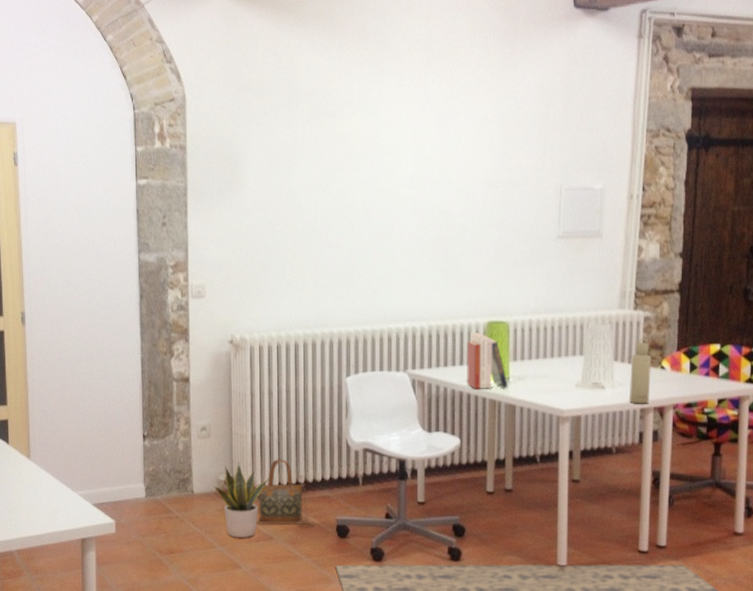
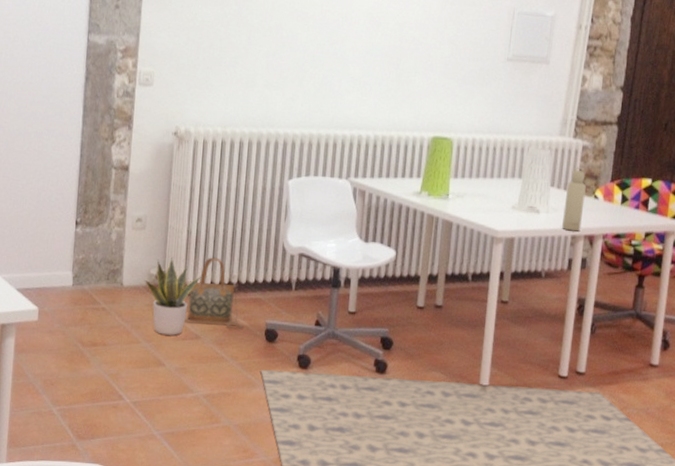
books: present [467,331,508,389] -> none [407,145,447,205]

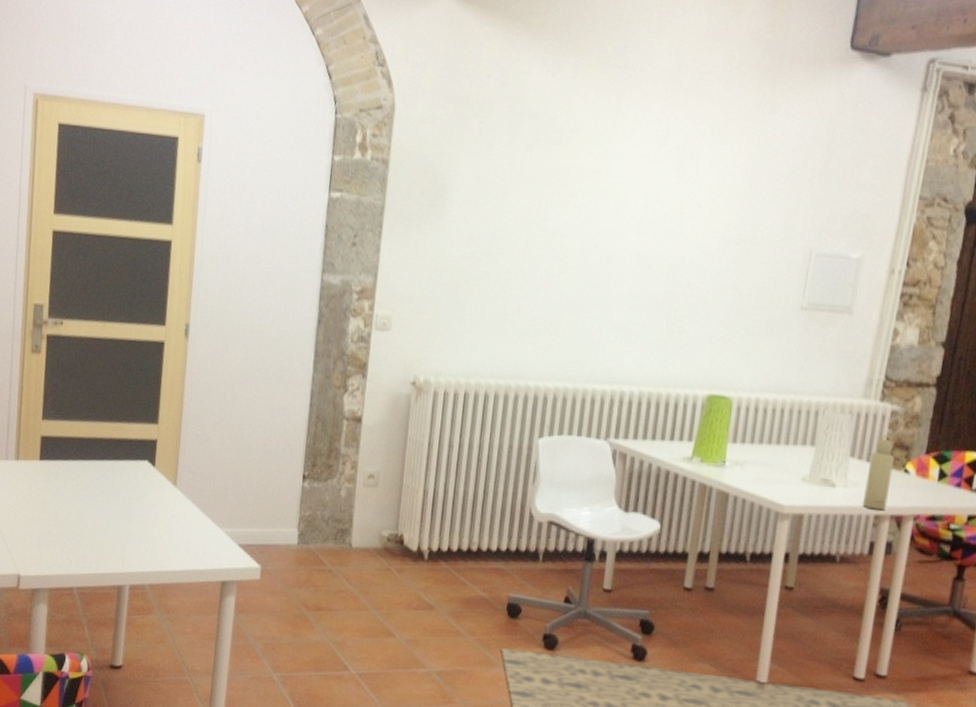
potted plant: present [145,257,201,336] -> none [375,518,438,605]
handbag: present [183,257,244,329] -> none [417,520,483,601]

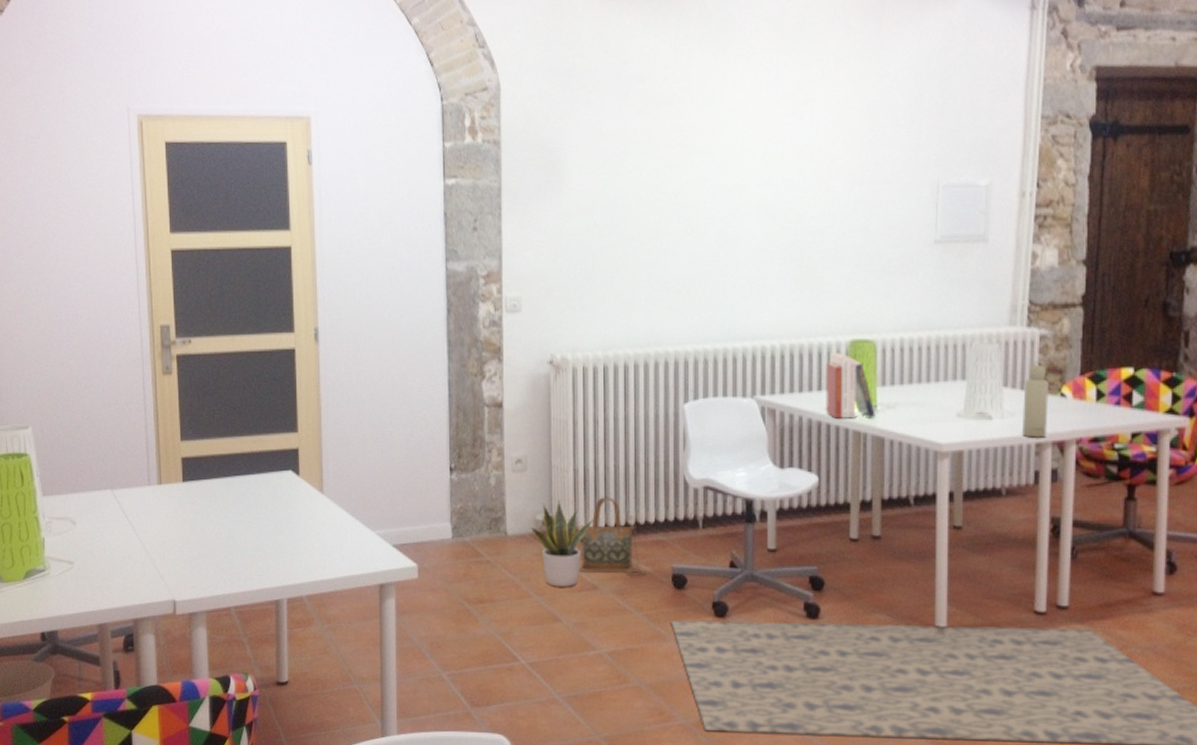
potted plant: none [375,518,438,605] -> present [531,499,594,587]
handbag: none [417,520,483,601] -> present [575,497,647,576]
books: none [675,404,723,473] -> present [826,351,875,419]

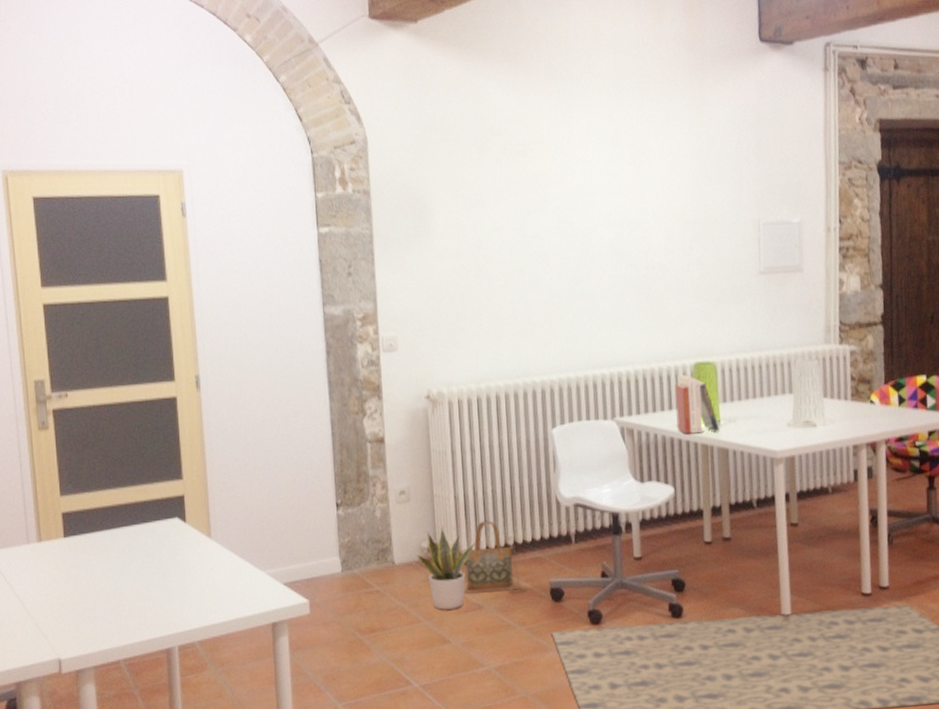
bottle: present [1023,361,1049,438] -> none [840,373,862,441]

